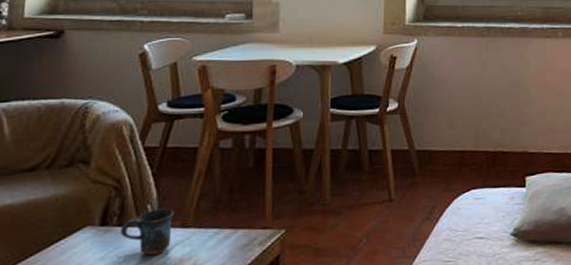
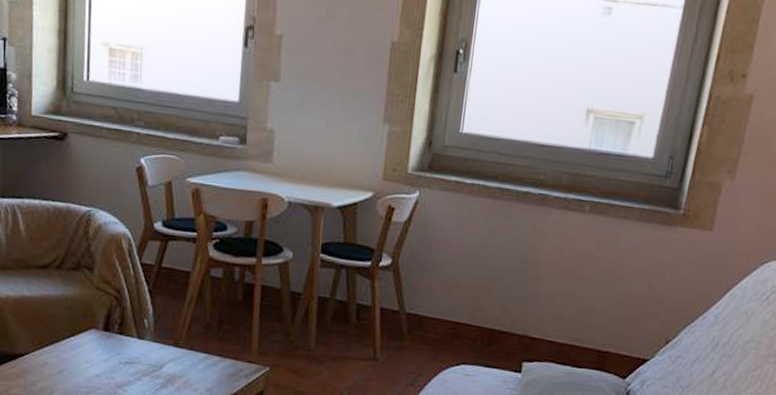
mug: present [120,208,175,255] -> none [120,324,169,367]

